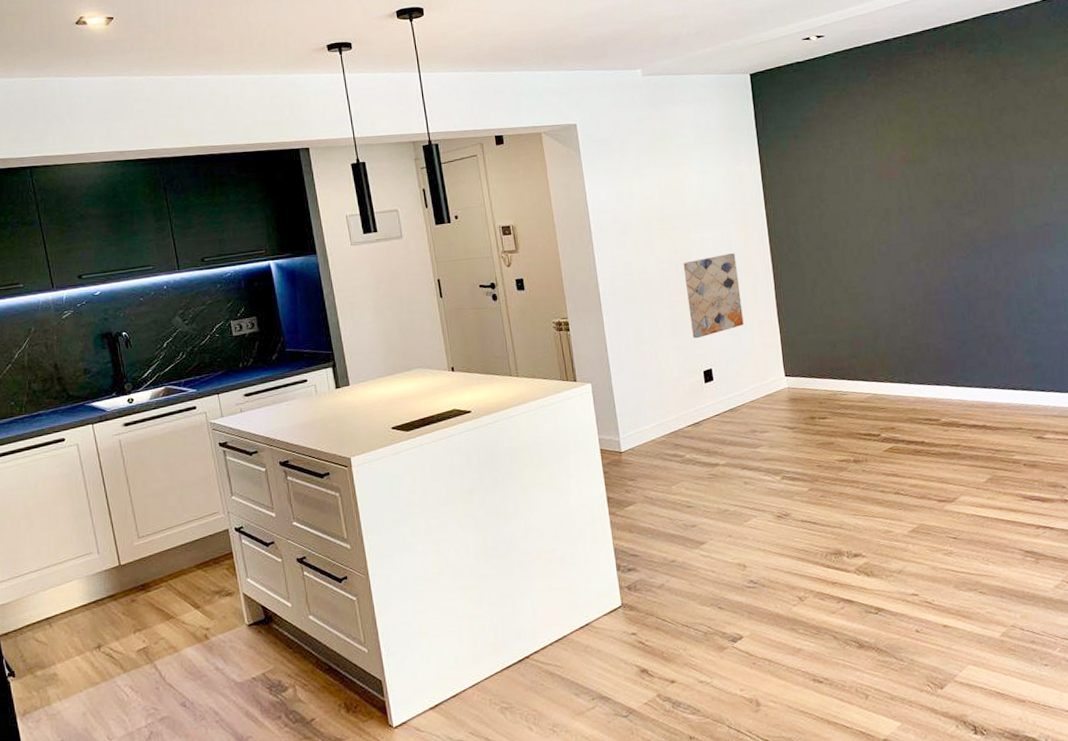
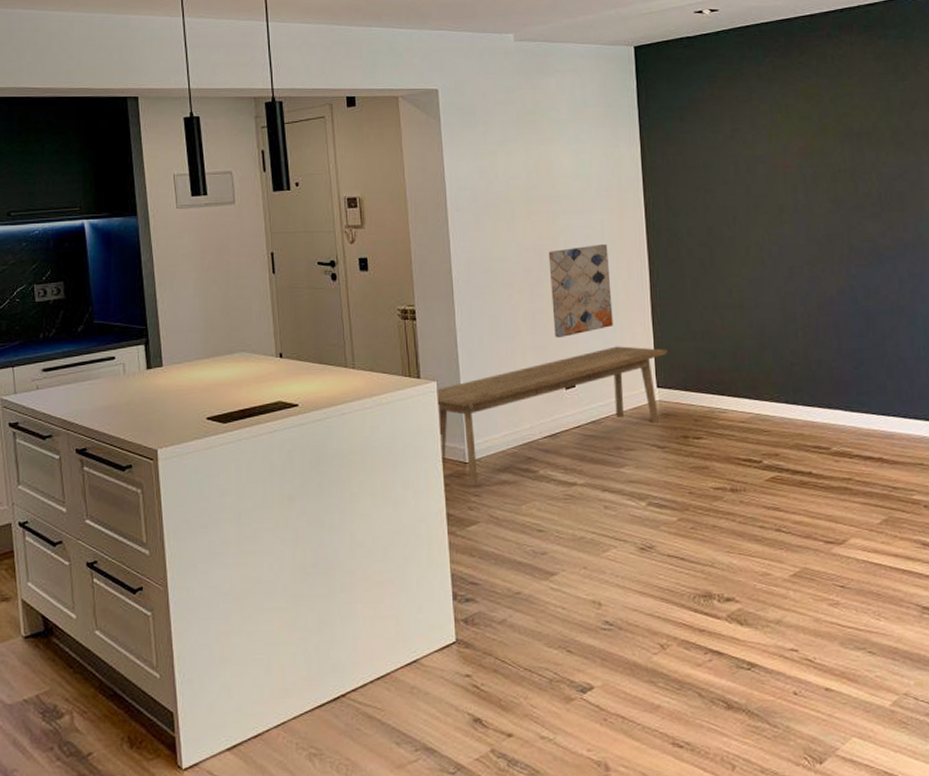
bench: none [591,342,793,471] -> present [437,346,667,484]

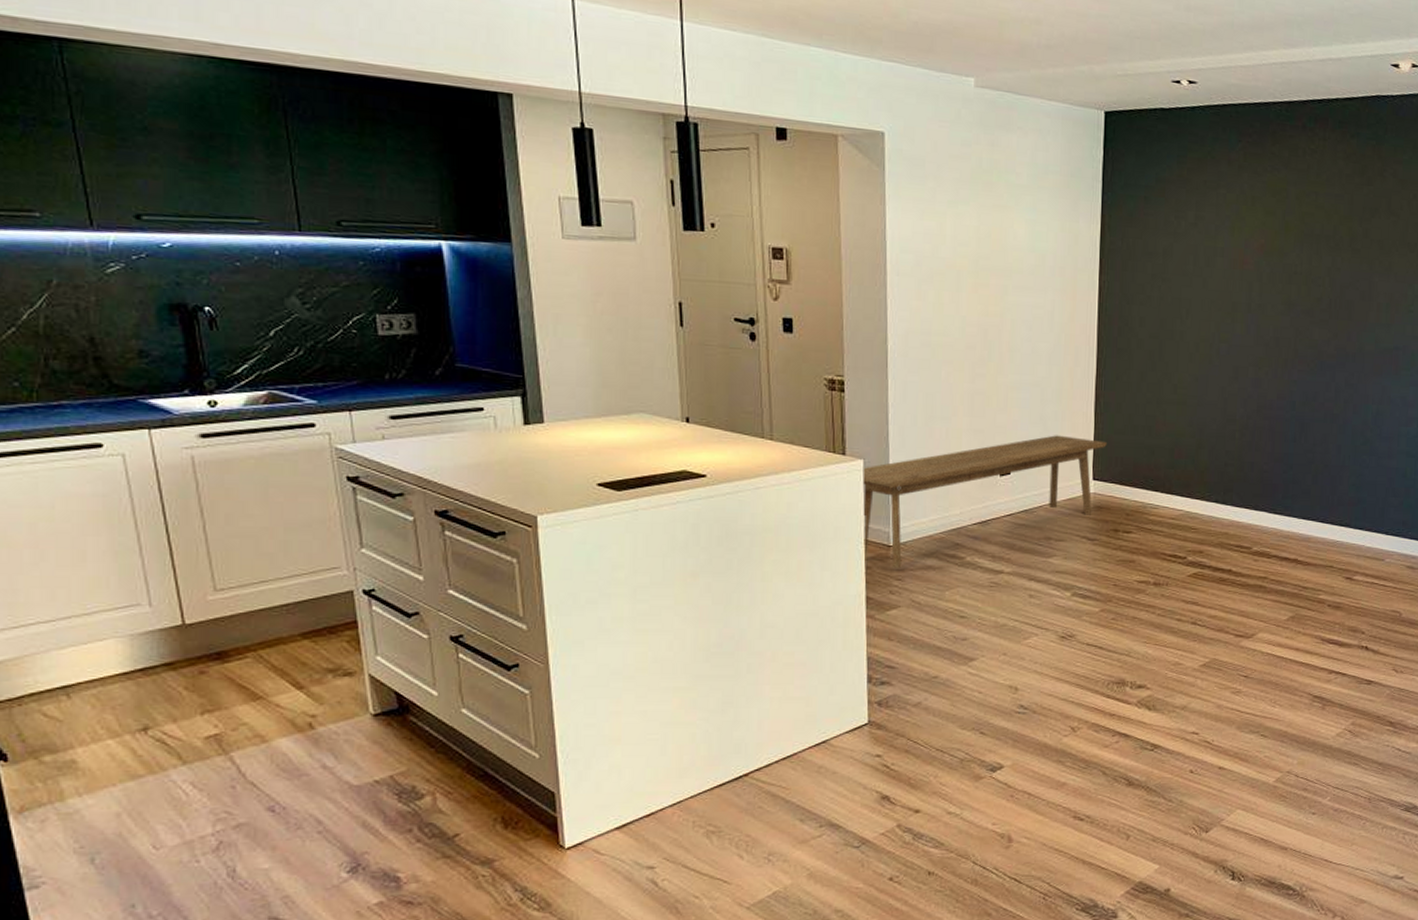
wall art: present [548,244,613,338] -> none [993,326,1057,423]

